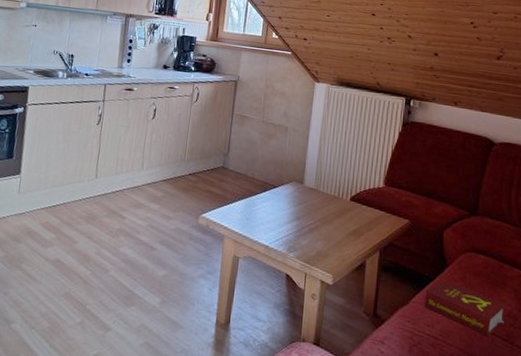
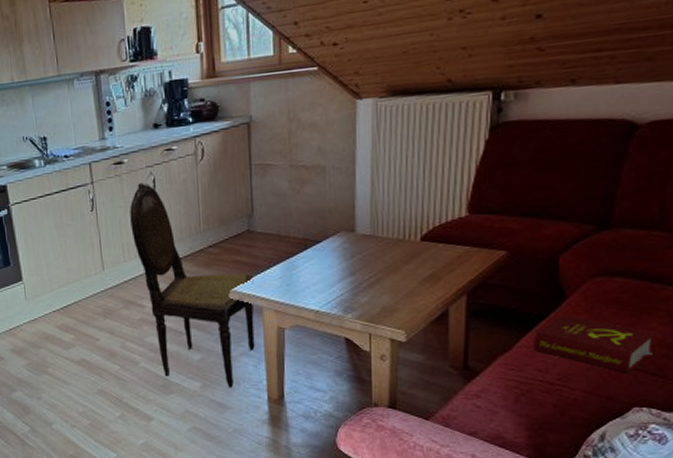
dining chair: none [127,109,221,307] -> present [129,183,255,388]

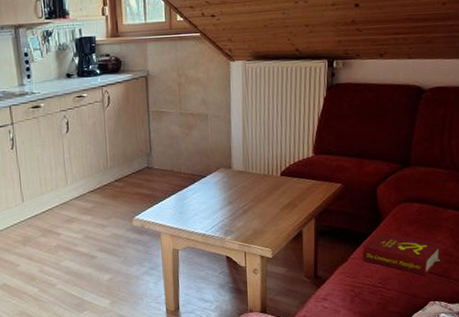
dining chair: present [129,183,255,388] -> none [46,125,155,303]

